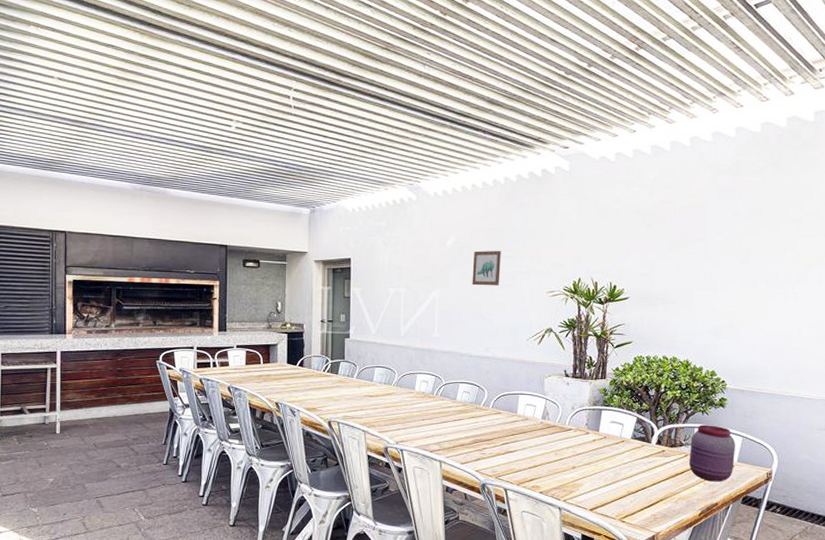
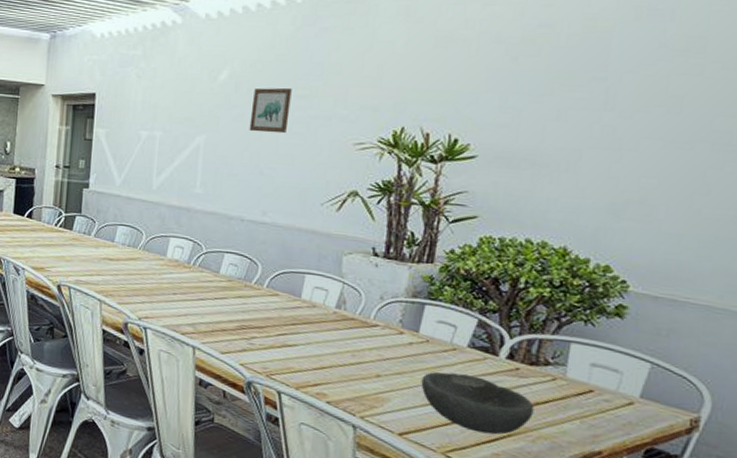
bowl: none [603,459,675,501] -> present [421,372,535,435]
jar: present [689,425,736,482] -> none [558,339,639,423]

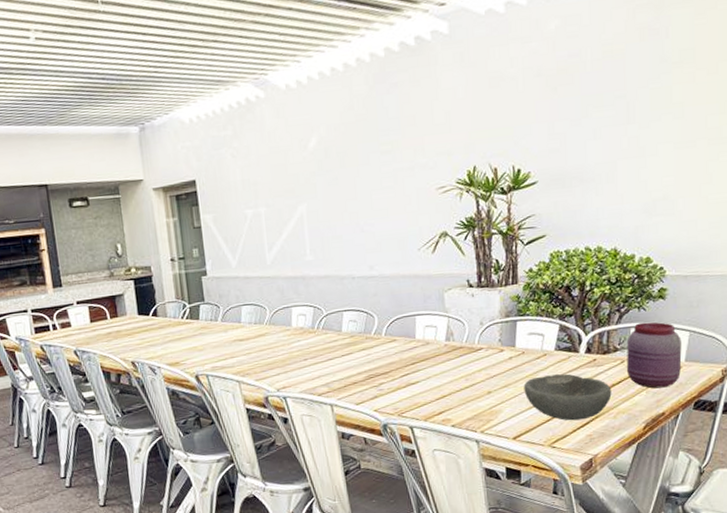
wall art: present [249,87,292,134] -> none [342,145,378,193]
jar: none [558,339,639,423] -> present [626,321,682,389]

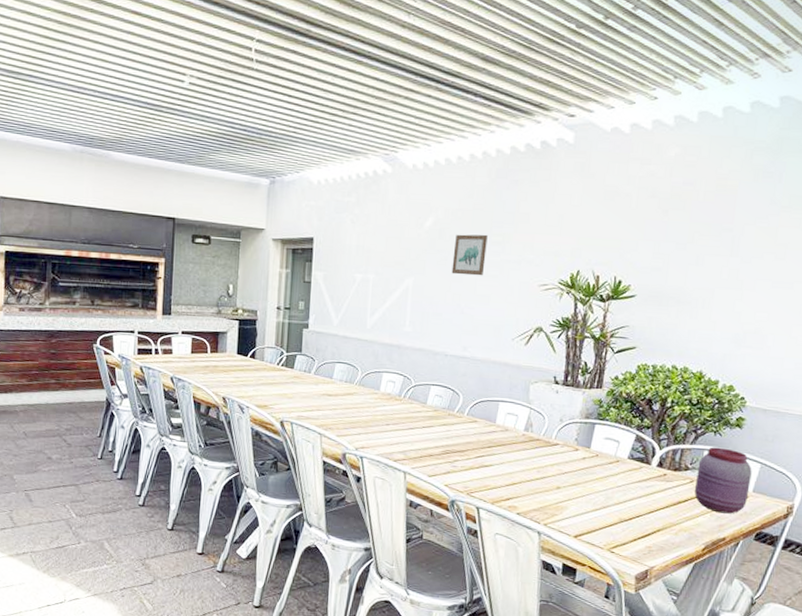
wall art: none [342,145,378,193] -> present [451,234,488,276]
bowl: present [523,373,612,421] -> none [592,481,677,531]

